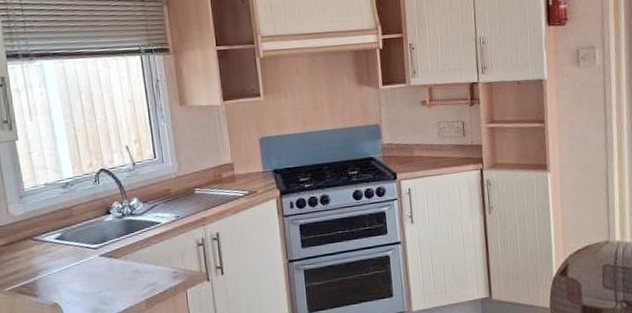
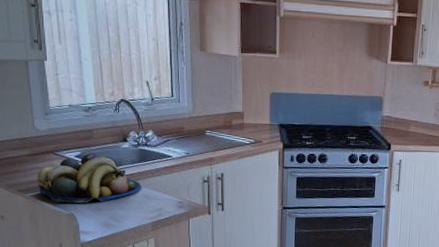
fruit bowl: none [15,231,131,293] -> present [37,153,142,203]

